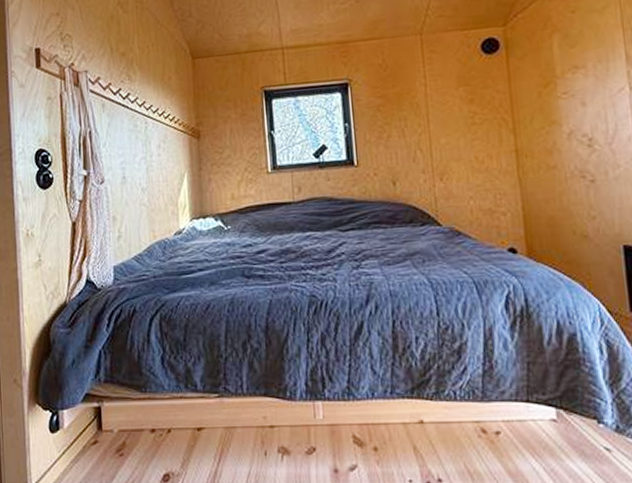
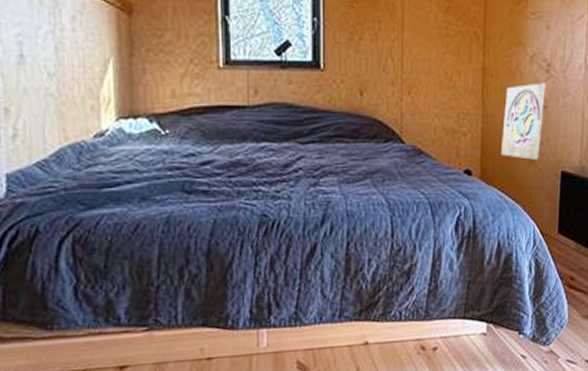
wall ornament: none [544,157,594,235] -> present [501,82,546,160]

